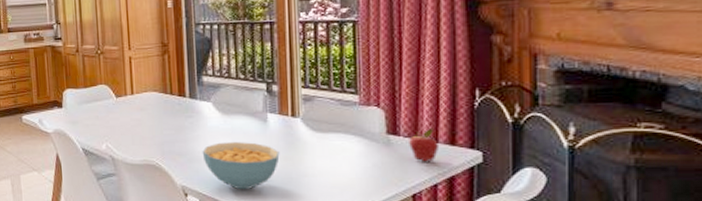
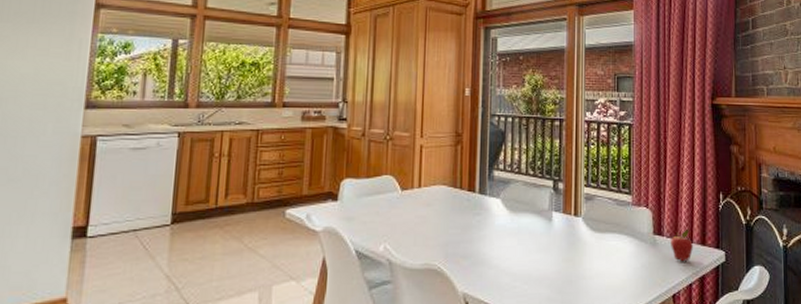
cereal bowl: present [202,142,280,190] -> none [487,242,562,296]

